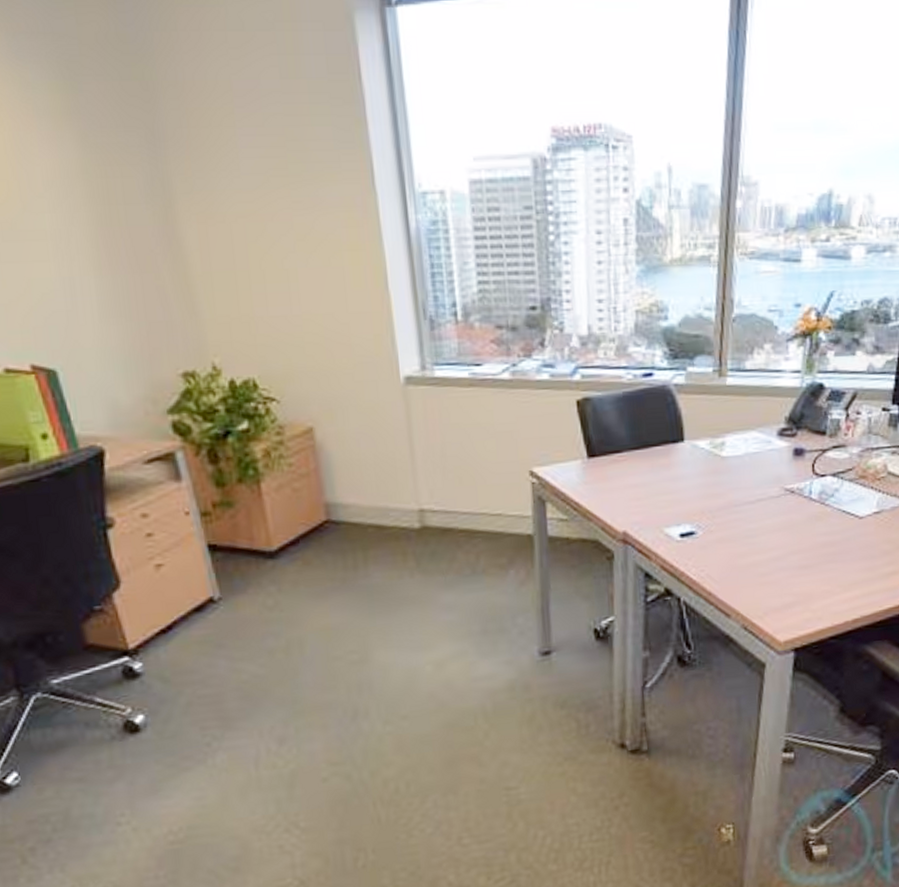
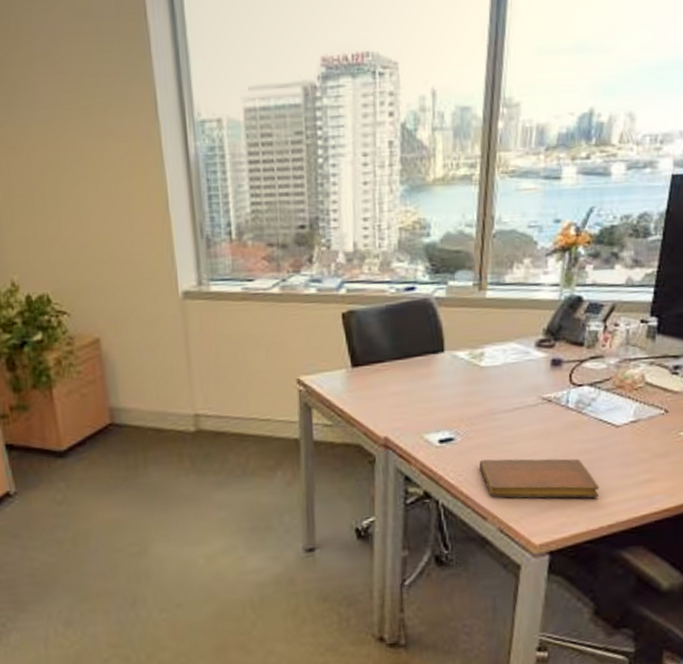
notebook: none [722,551,844,594] -> present [479,458,599,498]

